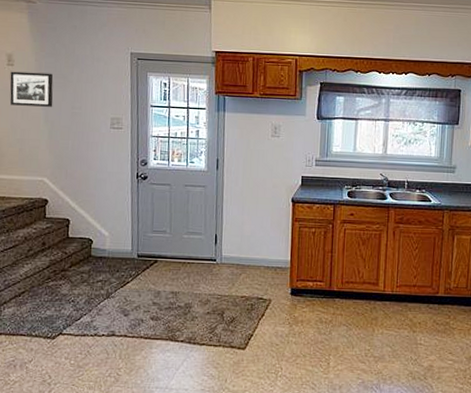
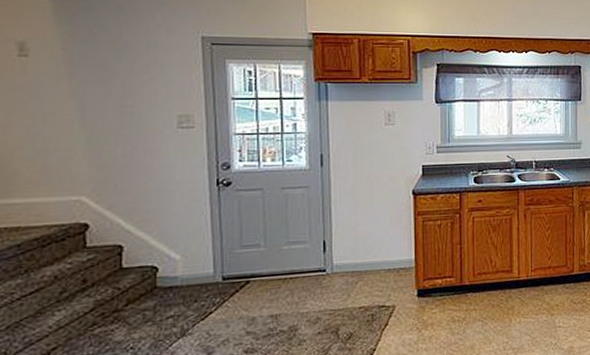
picture frame: present [9,71,54,107] -> none [23,64,92,107]

